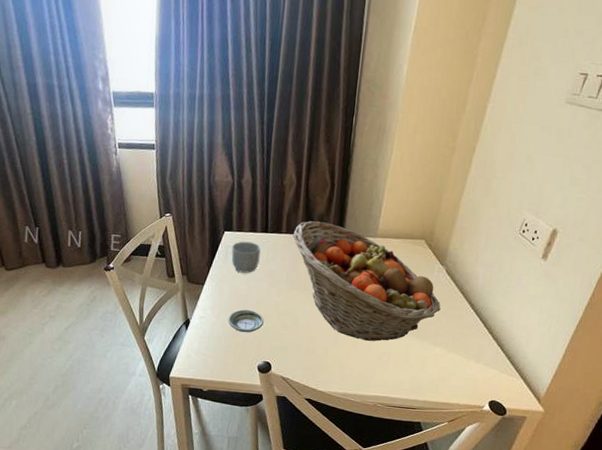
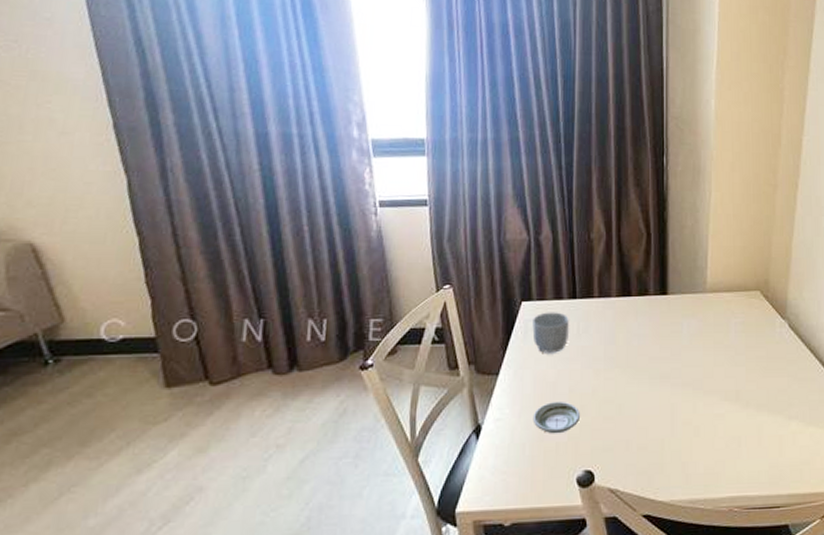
fruit basket: present [293,221,441,341] -> none [607,280,790,424]

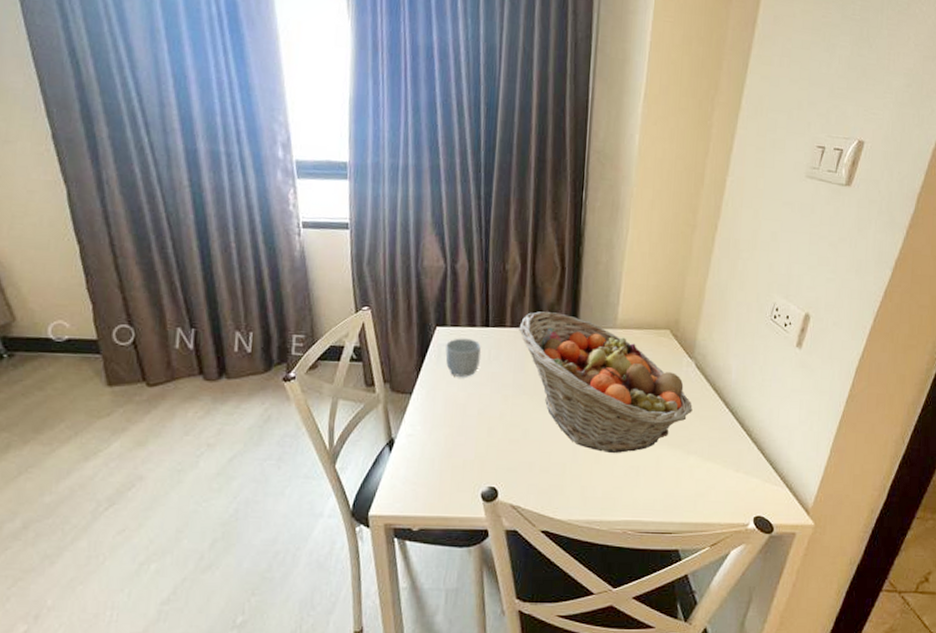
saucer: present [532,402,580,434] -> none [442,423,487,452]
fruit basket: none [607,280,790,424] -> present [519,311,693,453]

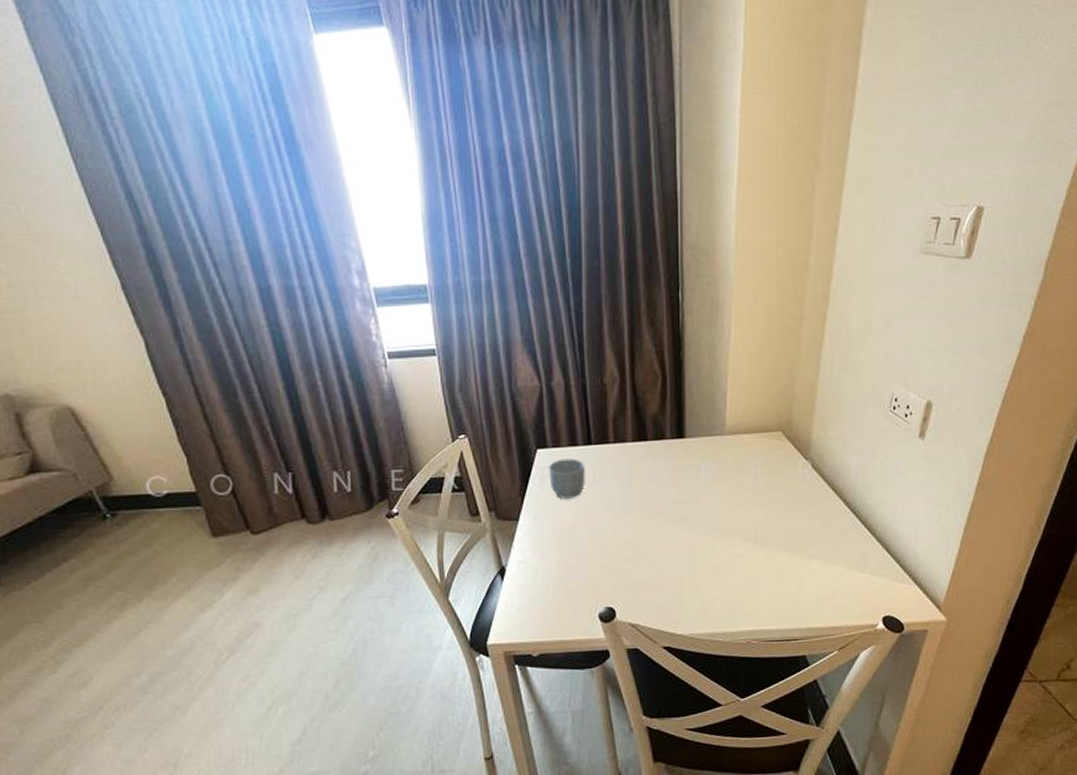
fruit basket: present [519,311,693,453] -> none [623,424,811,564]

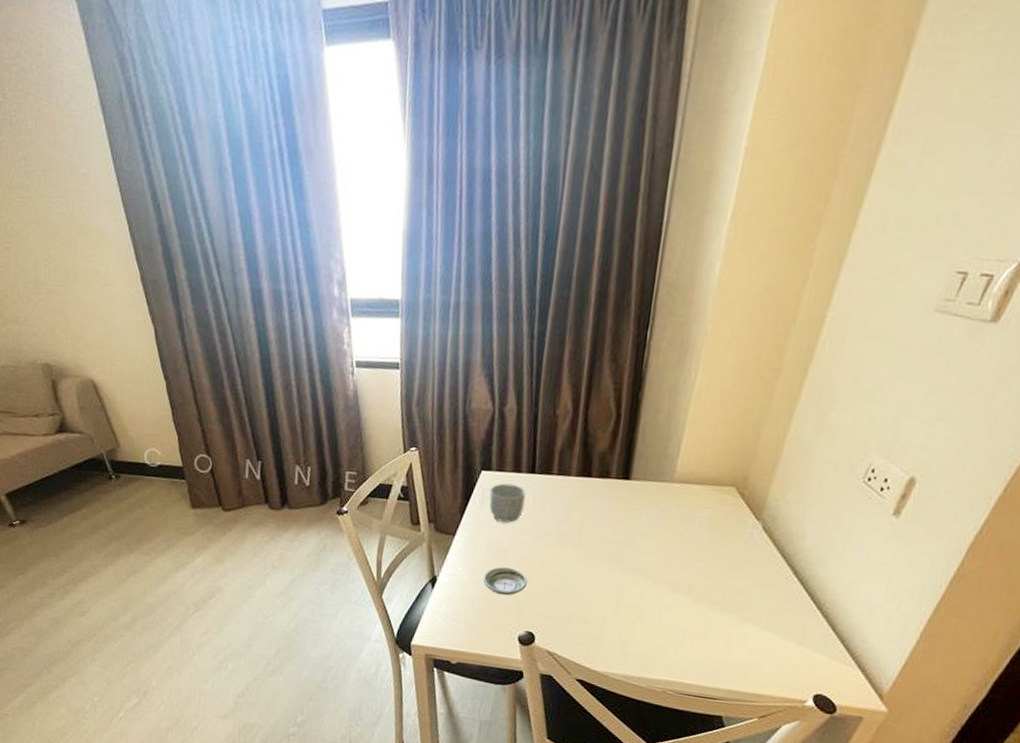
saucer: none [554,545,599,575] -> present [483,567,527,596]

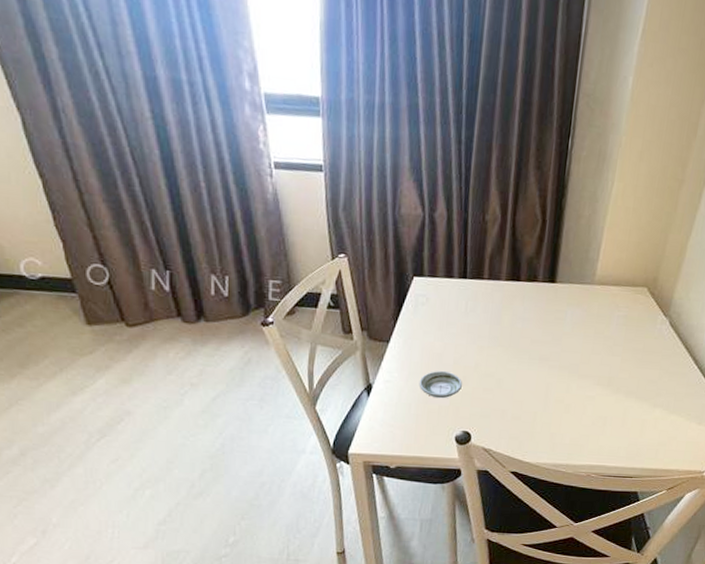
mug: present [489,483,526,523] -> none [422,288,458,328]

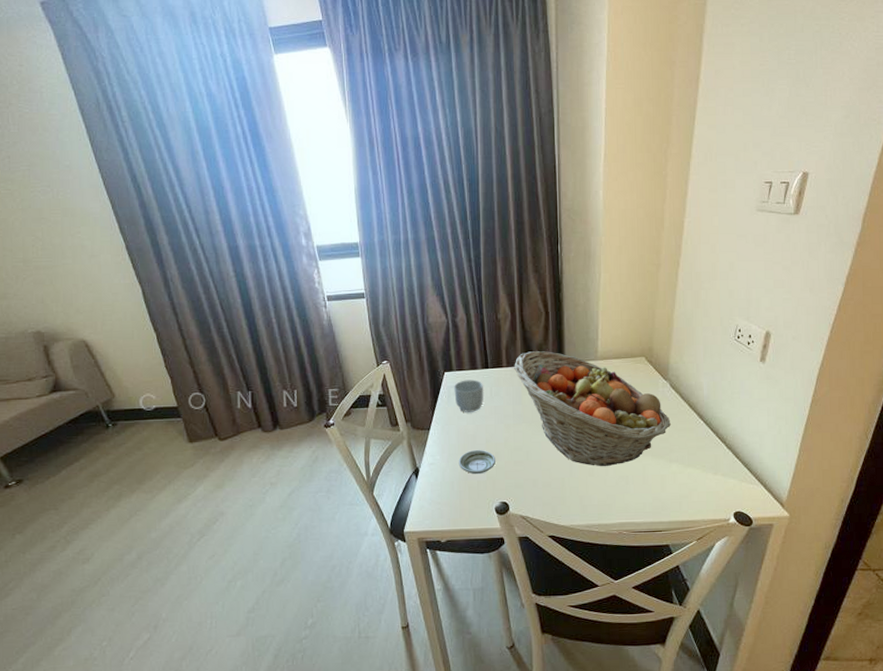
mug: none [422,288,458,328] -> present [454,379,483,412]
fruit basket: none [496,265,663,404] -> present [514,351,671,466]

